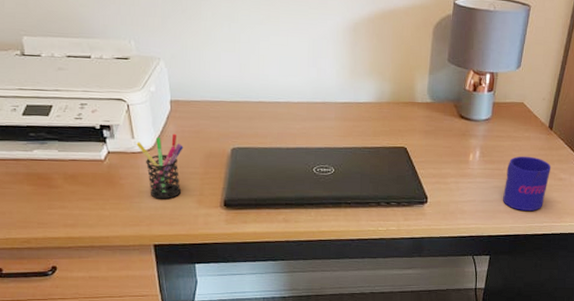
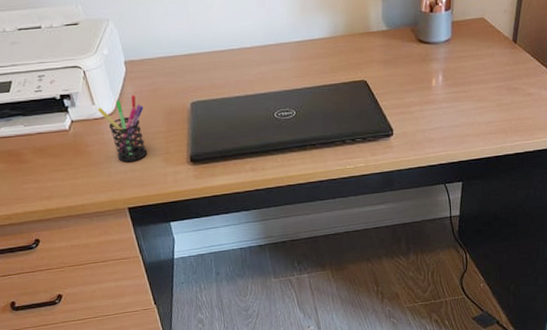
mug: present [503,156,552,211] -> none [470,74,519,132]

